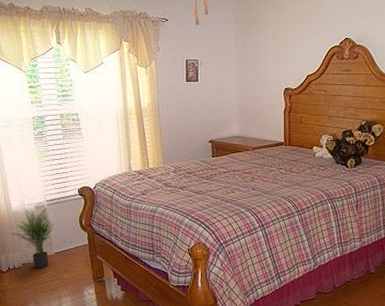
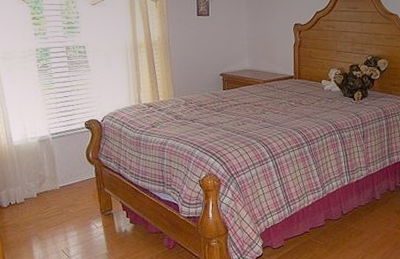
potted plant: present [9,207,55,269] -> none [10,141,61,203]

